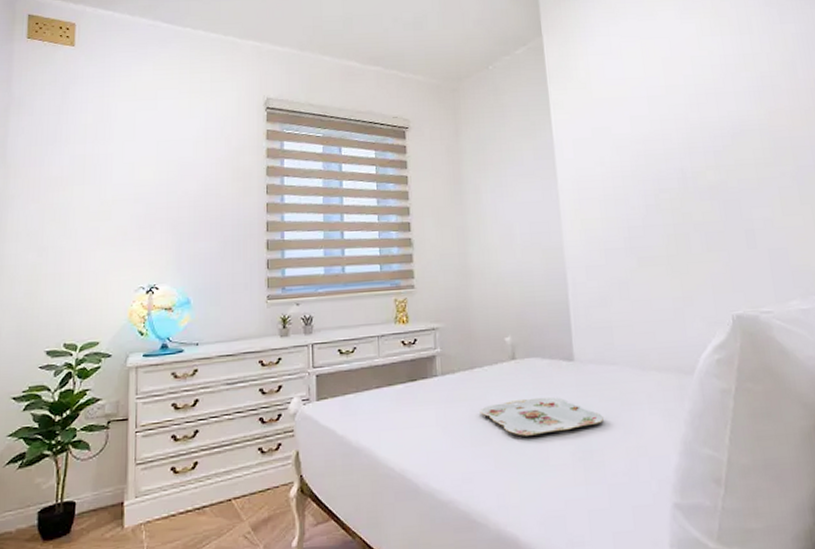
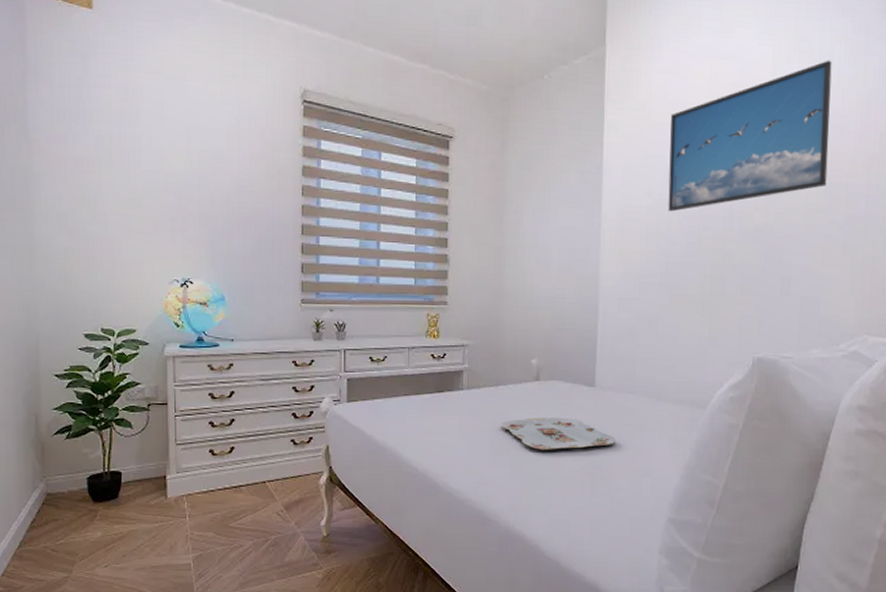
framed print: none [610,30,771,178] -> present [668,60,832,212]

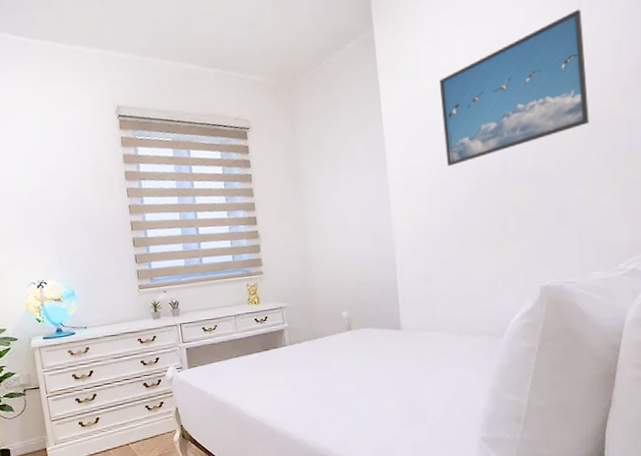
serving tray: present [500,417,615,450] -> none [322,359,425,390]

